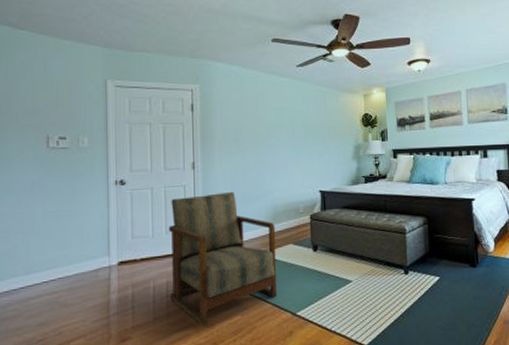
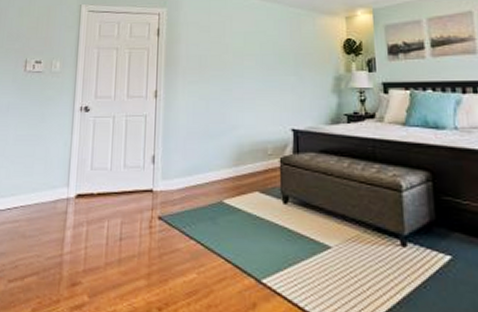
armchair: present [169,191,278,326] -> none [123,124,240,281]

